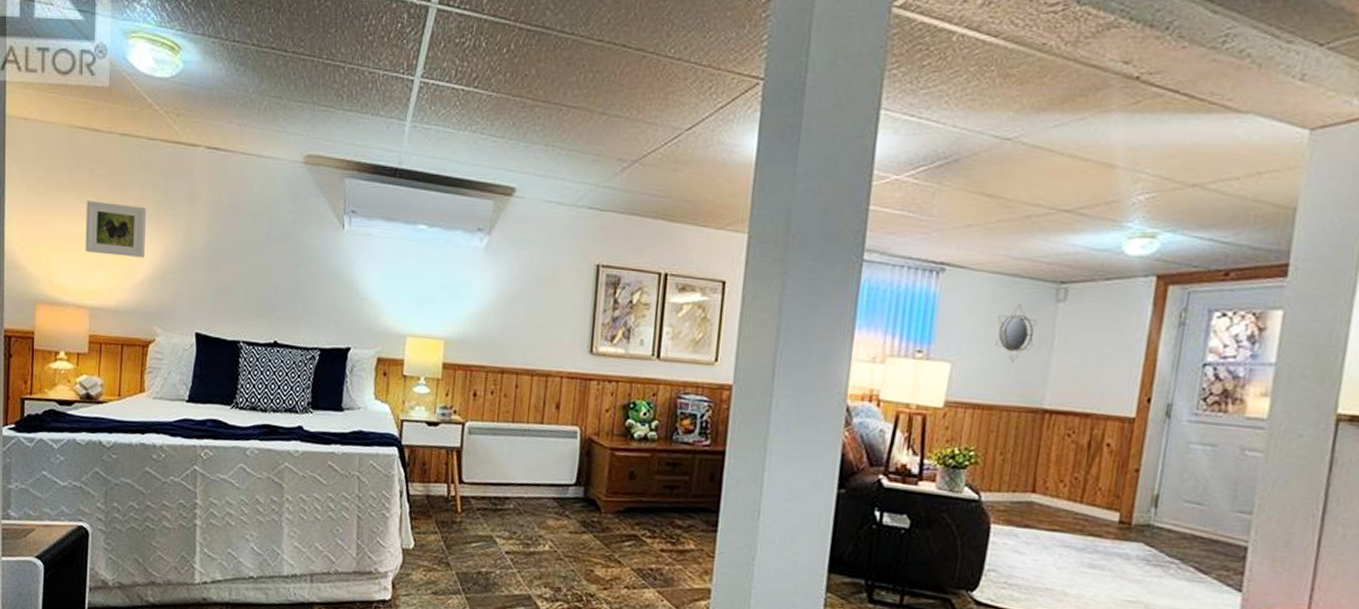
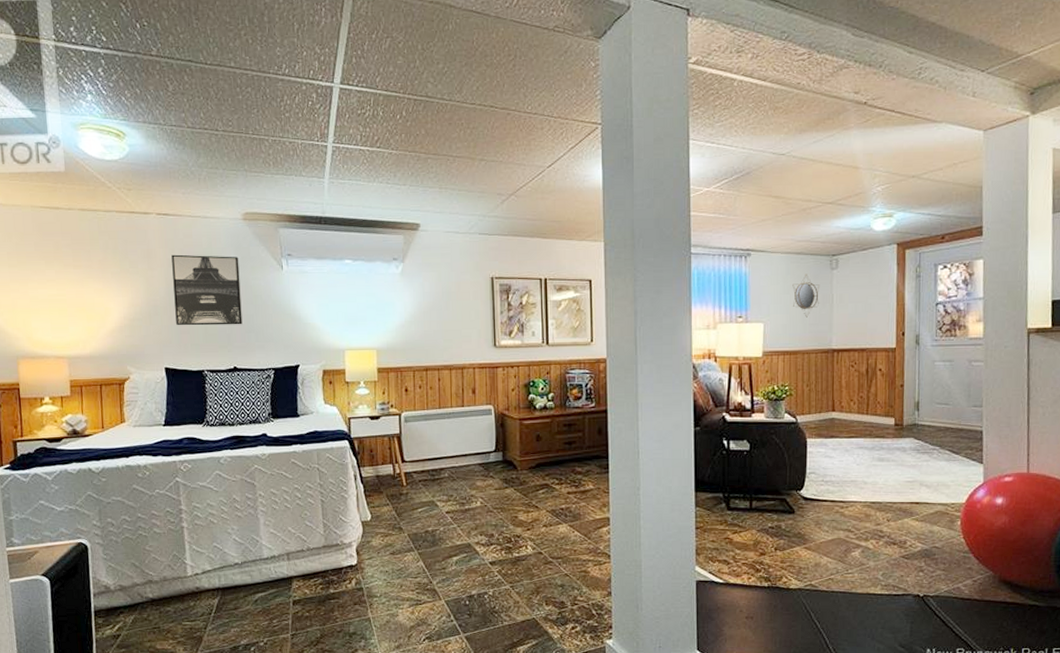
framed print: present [85,200,146,258] -> none [55,267,113,311]
wall art: none [214,198,294,292] -> present [171,254,243,326]

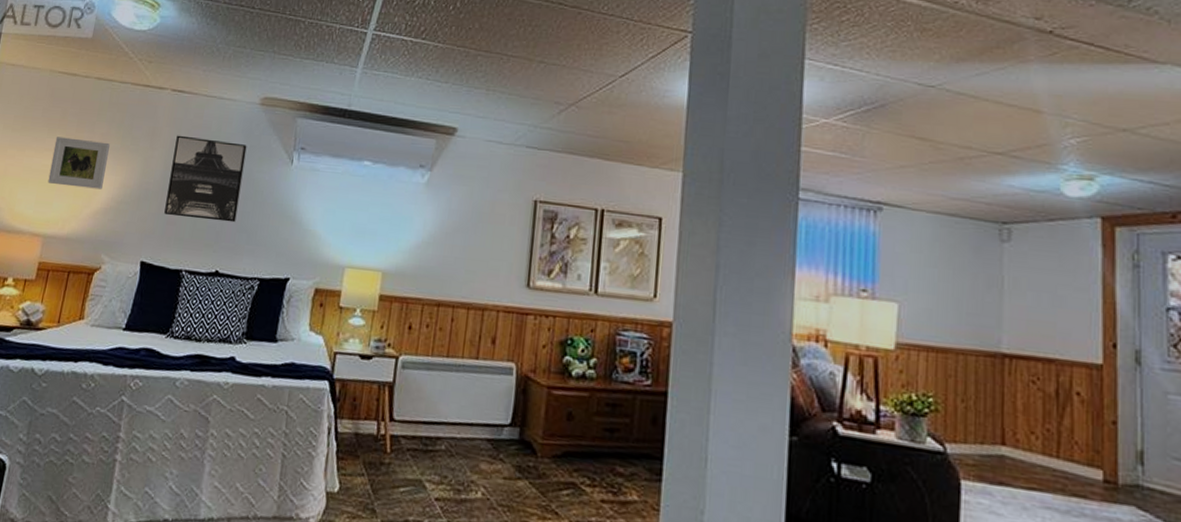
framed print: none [55,267,113,311] -> present [47,136,110,190]
home mirror: present [792,273,819,318] -> none [942,243,983,304]

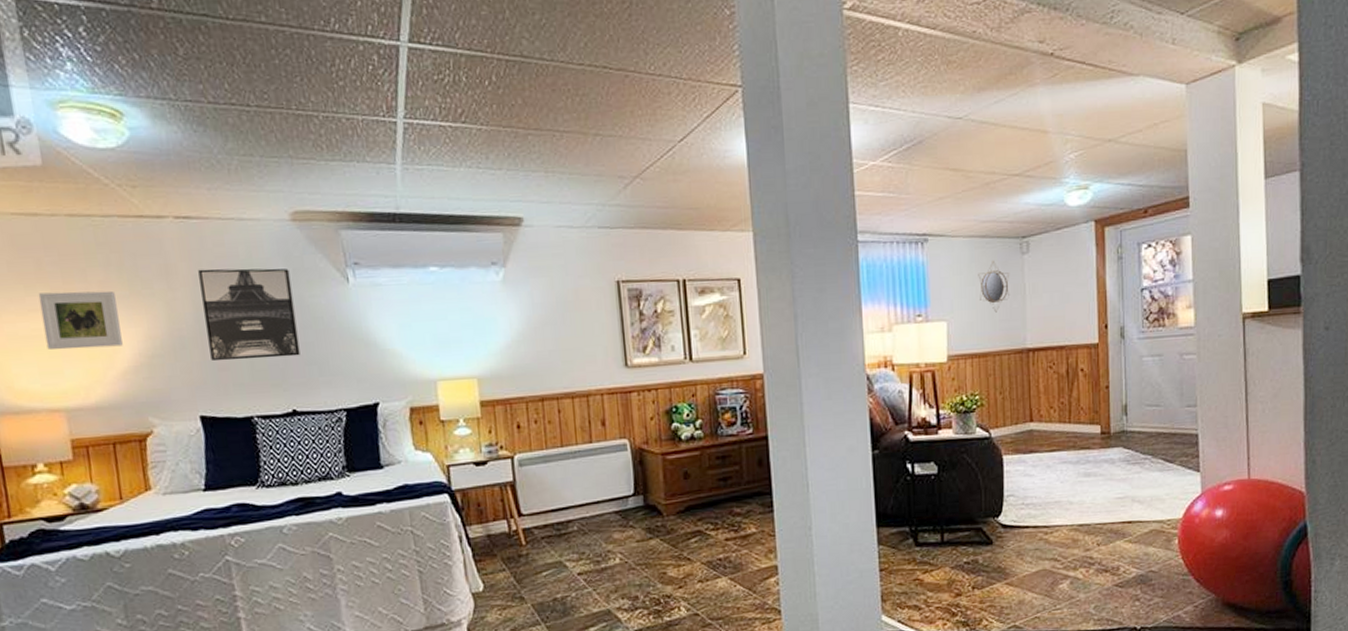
home mirror: none [942,243,983,304] -> present [978,260,1009,313]

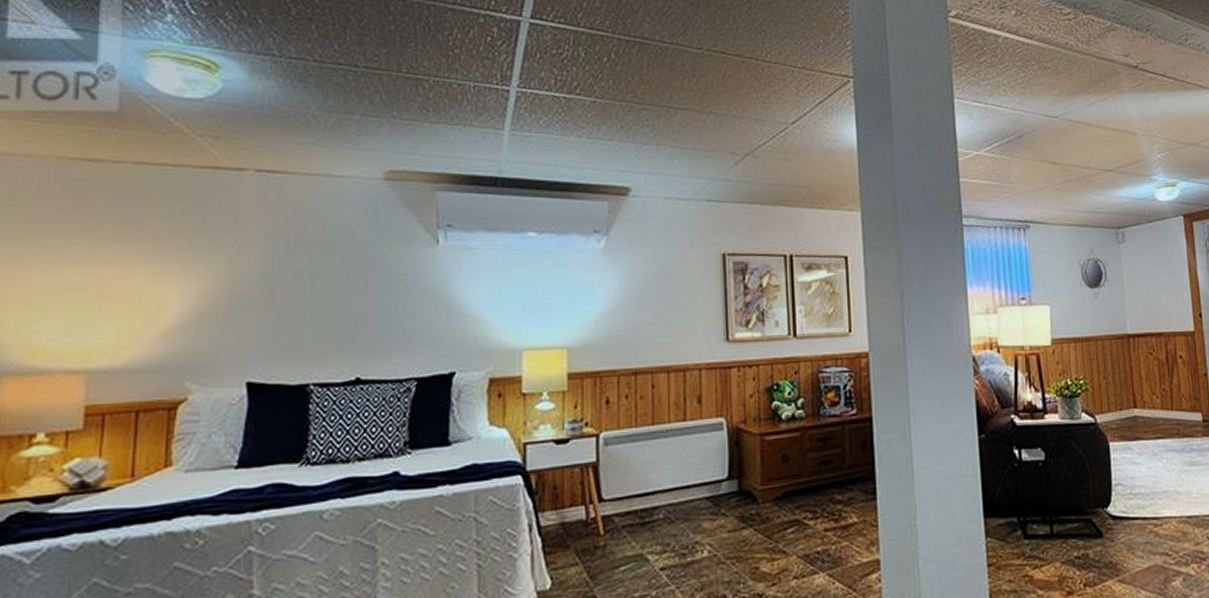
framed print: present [38,290,123,350] -> none [80,242,172,305]
wall art: present [198,268,300,362] -> none [271,224,375,323]

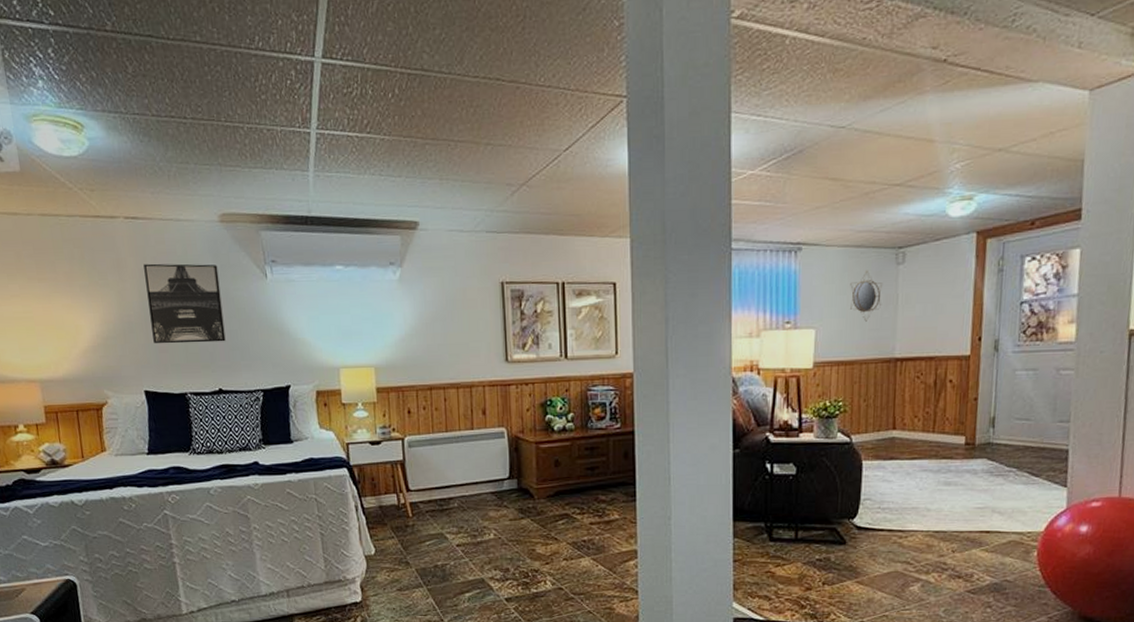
wall art: none [271,224,375,323] -> present [143,263,226,344]

